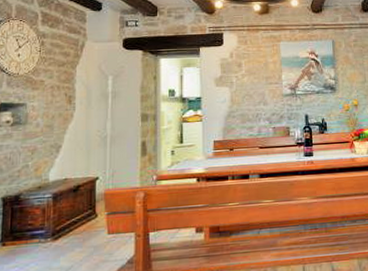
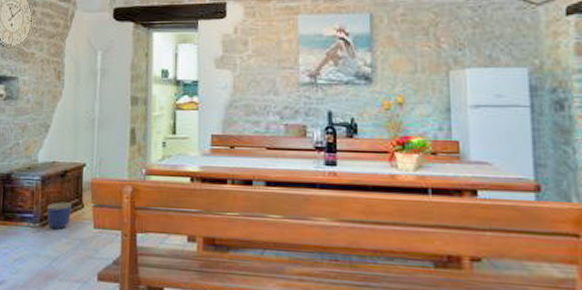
planter: none [59,214,85,241] -> present [46,202,71,230]

